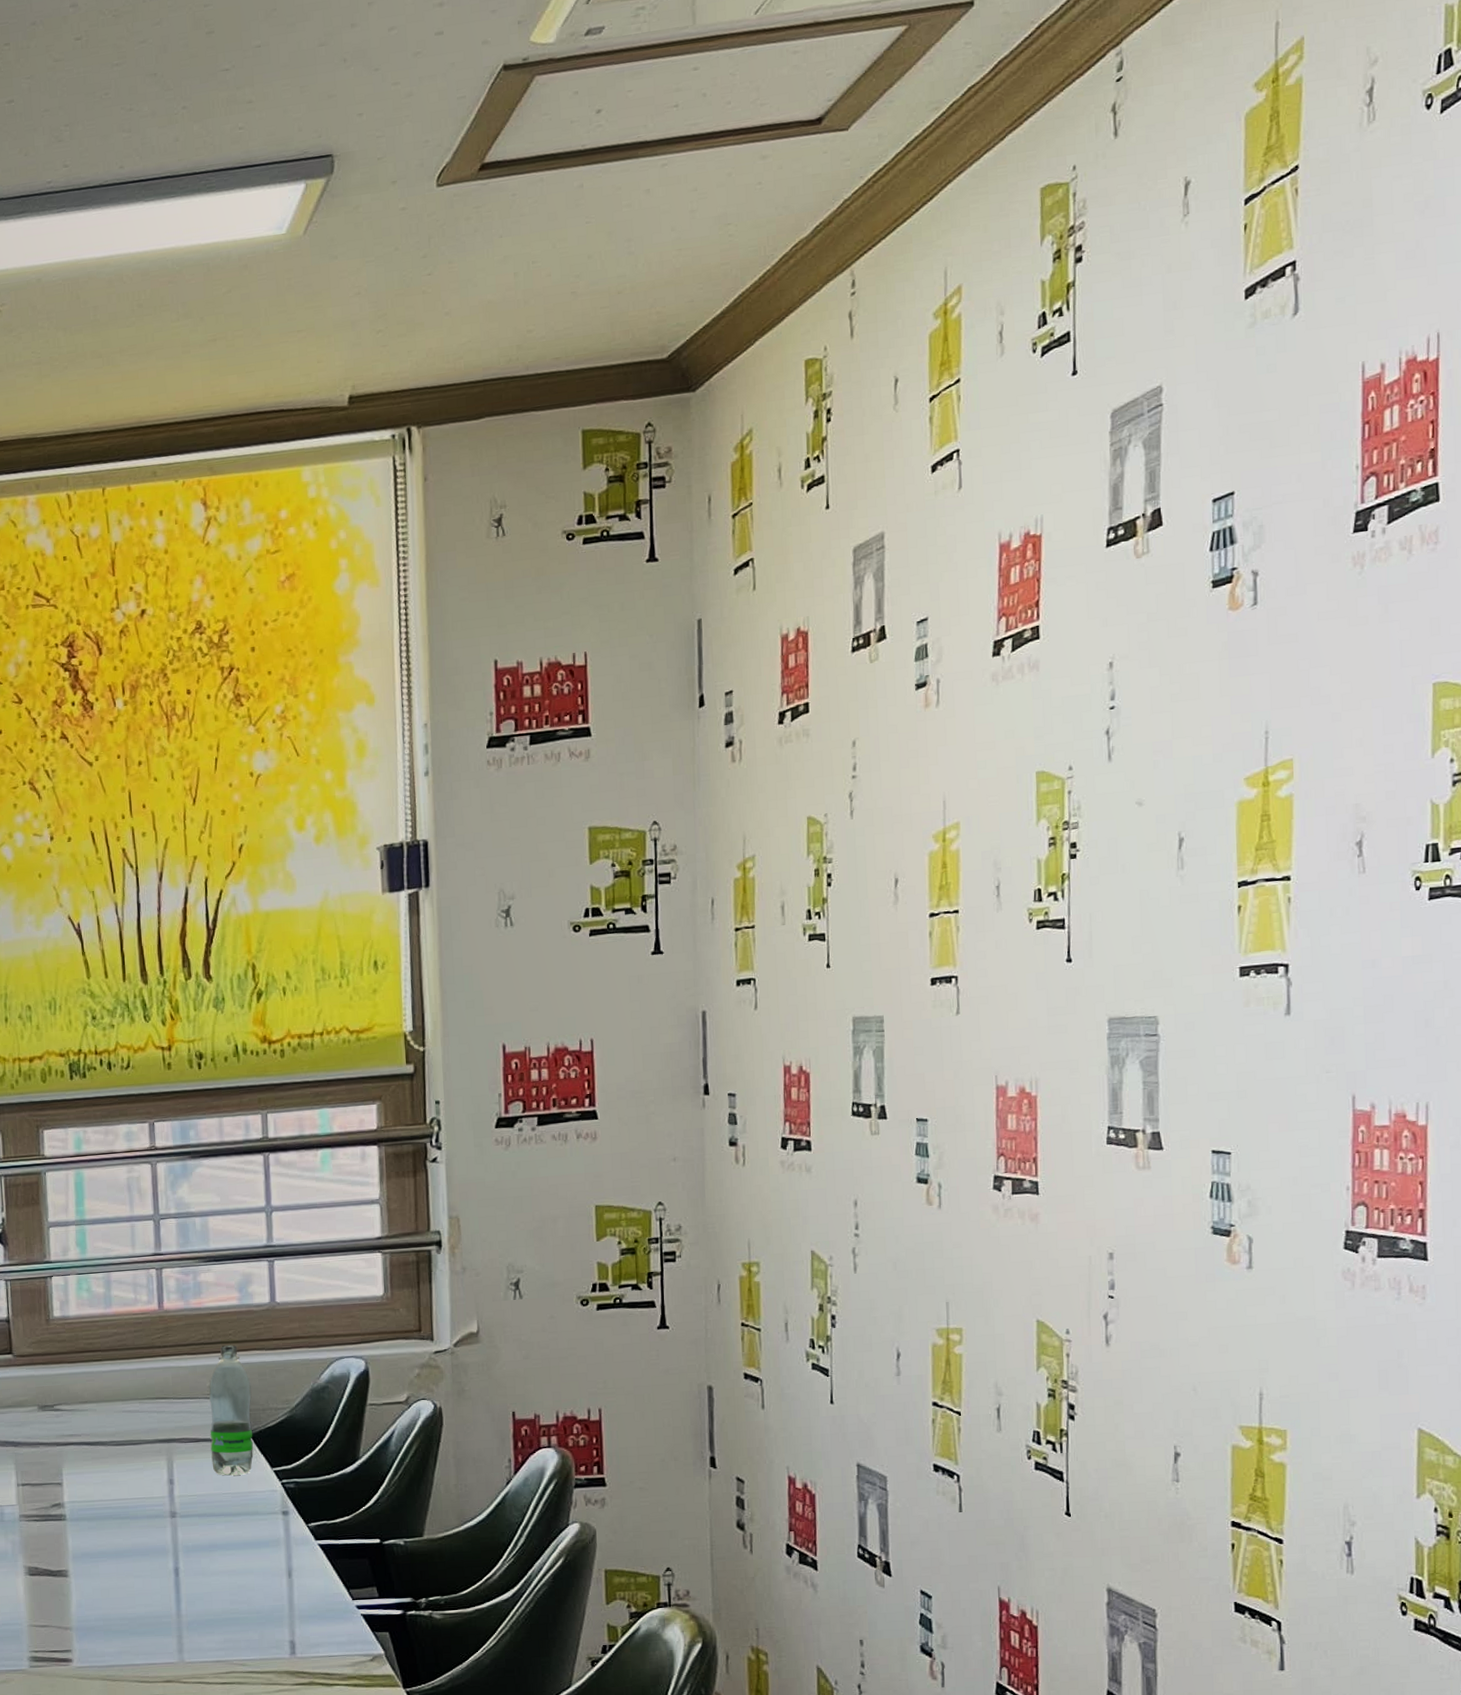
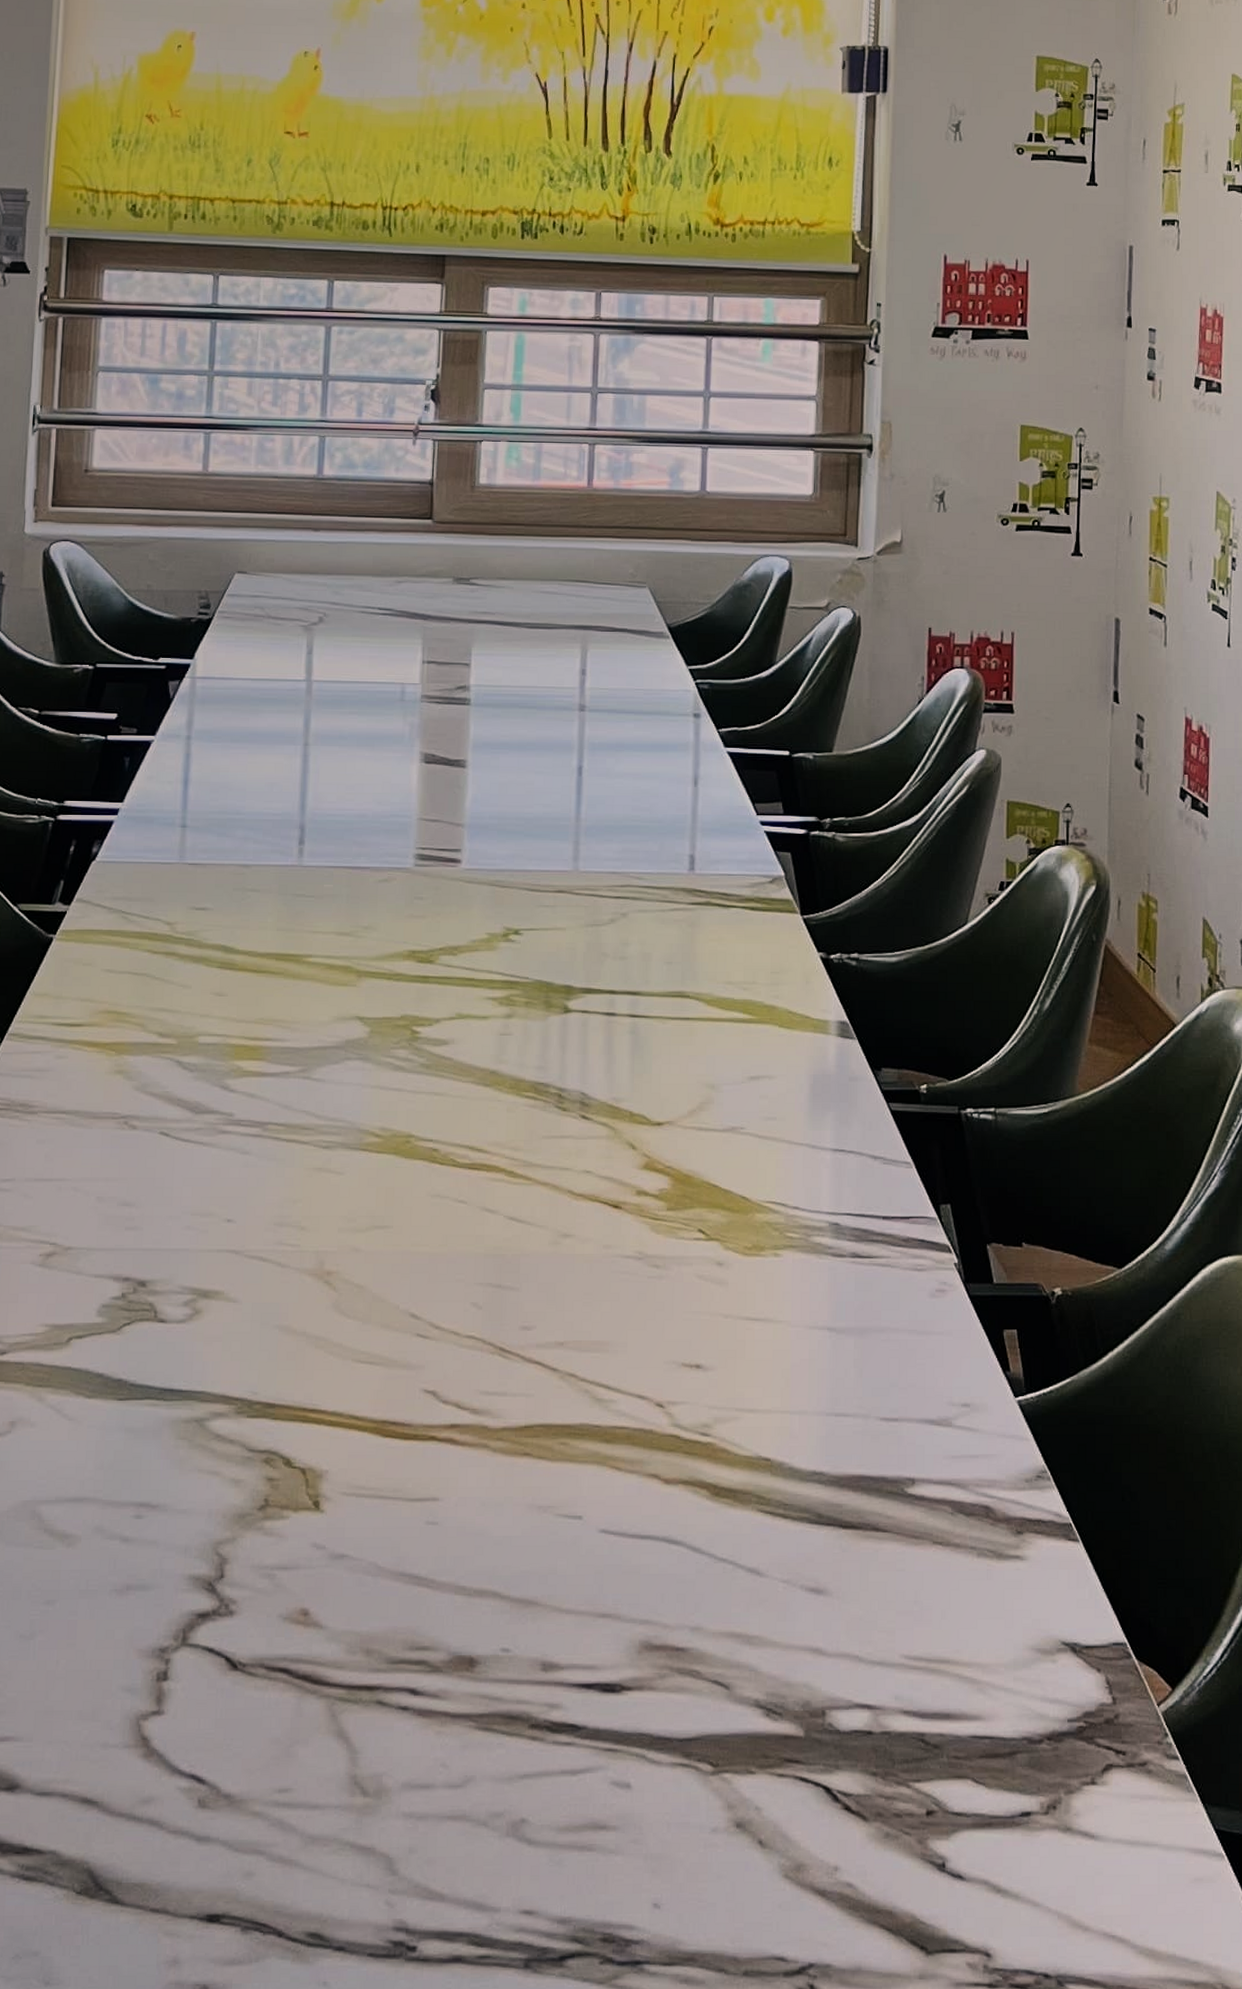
bottle: present [209,1345,254,1476] -> none [627,531,674,671]

